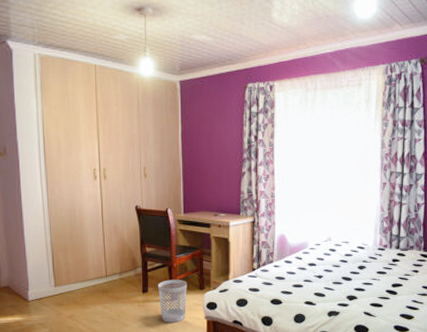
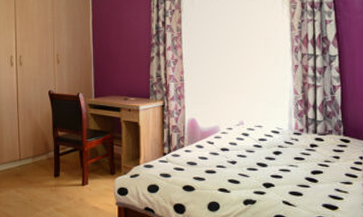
wastebasket: present [158,279,187,322] -> none [70,164,98,208]

